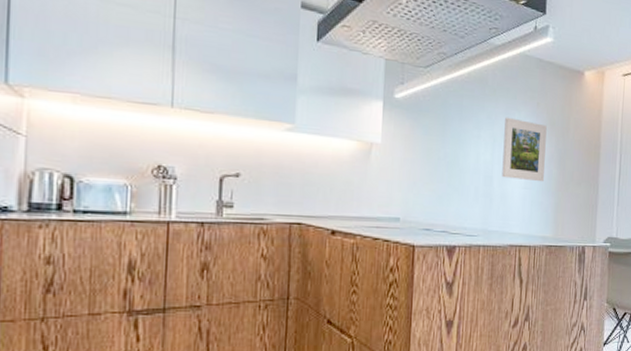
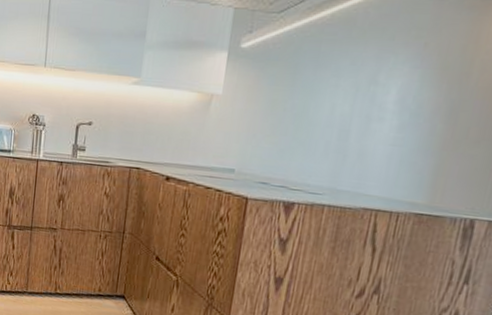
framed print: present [502,117,547,182] -> none [362,62,436,139]

